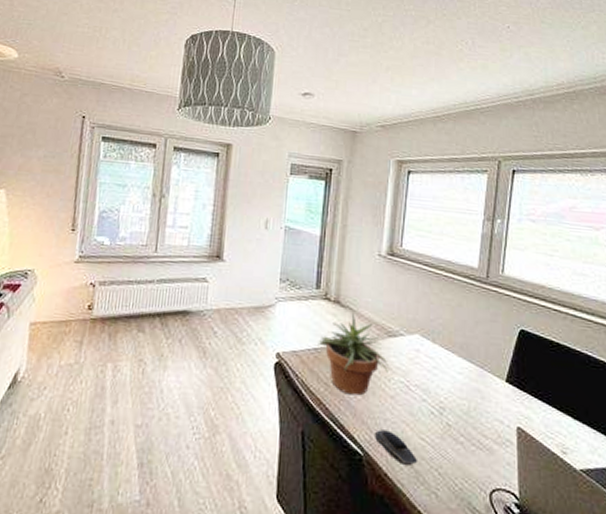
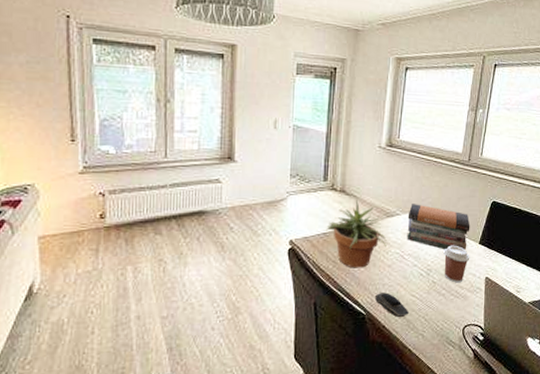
book stack: none [413,324,493,388] -> present [407,204,470,250]
coffee cup: none [460,379,495,430] -> present [443,245,470,283]

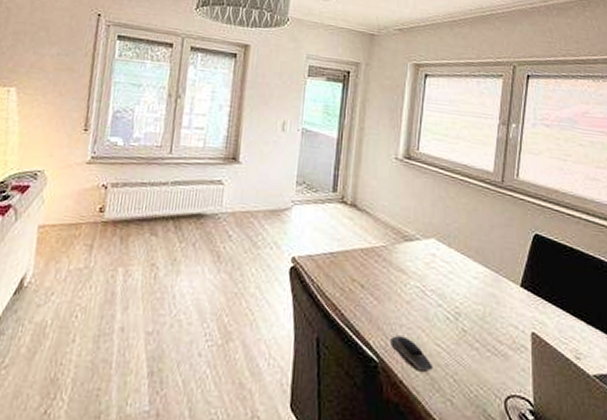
potted plant: present [326,200,387,268] -> none [334,217,404,301]
book stack: present [407,204,470,250] -> none [429,228,508,292]
coffee cup: present [443,245,470,283] -> none [475,284,510,336]

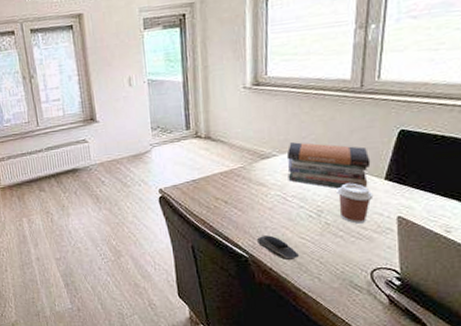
book stack: none [429,228,508,292] -> present [286,142,371,189]
coffee cup: none [475,284,510,336] -> present [336,183,374,224]

